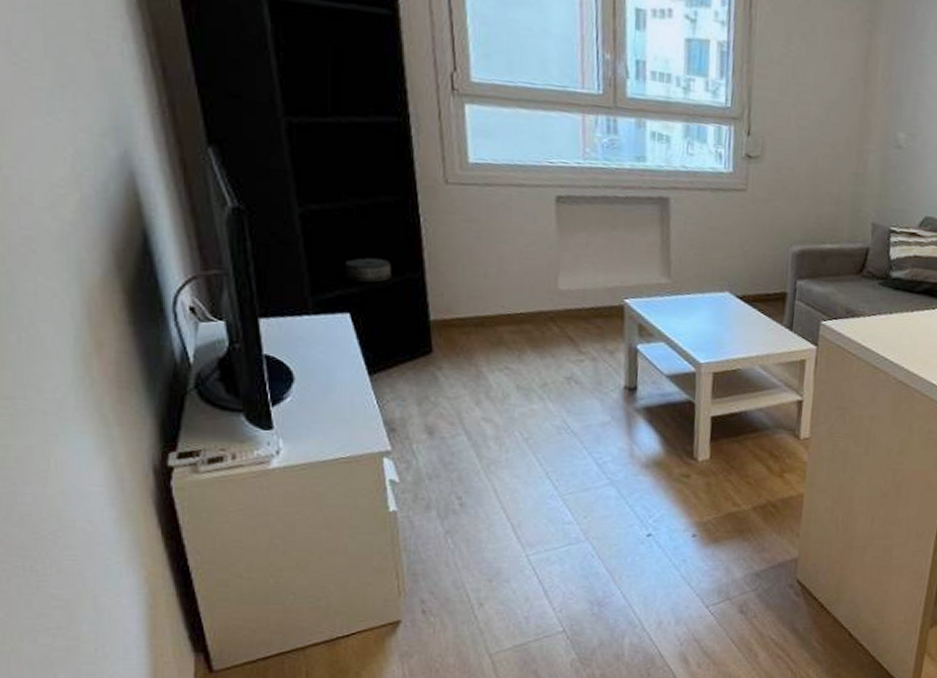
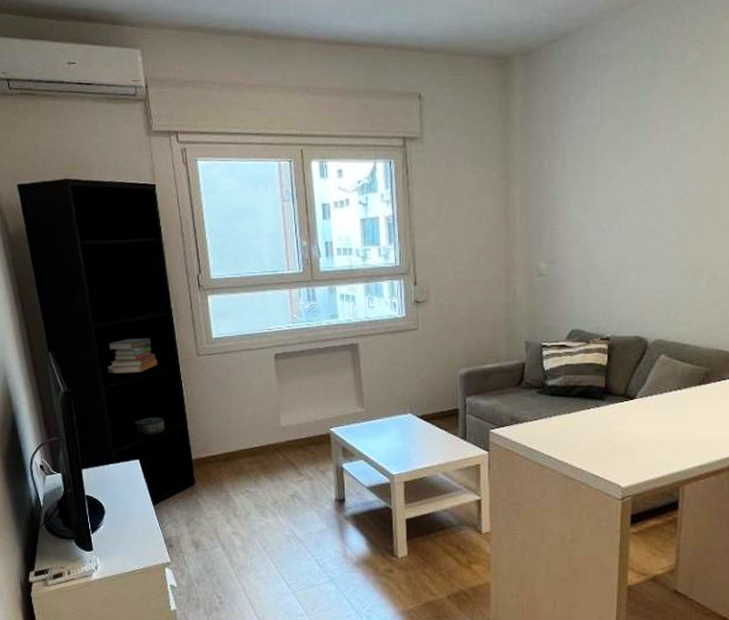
books: none [304,145,385,196] -> present [107,338,158,373]

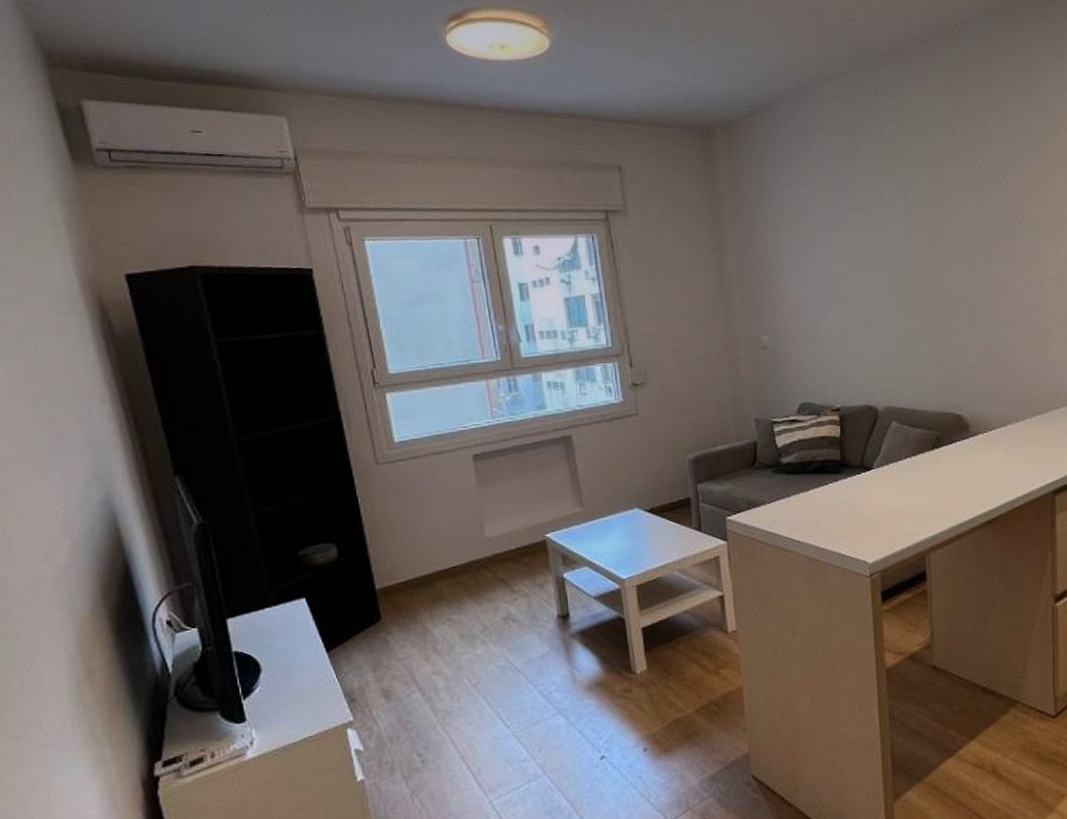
books: present [107,338,158,373] -> none [256,448,325,496]

